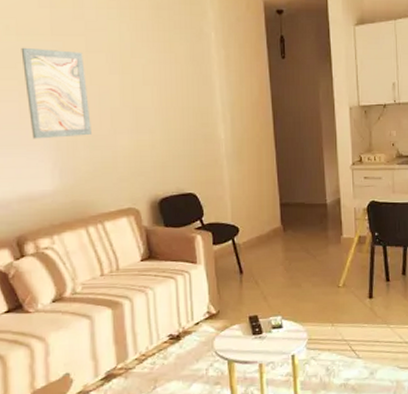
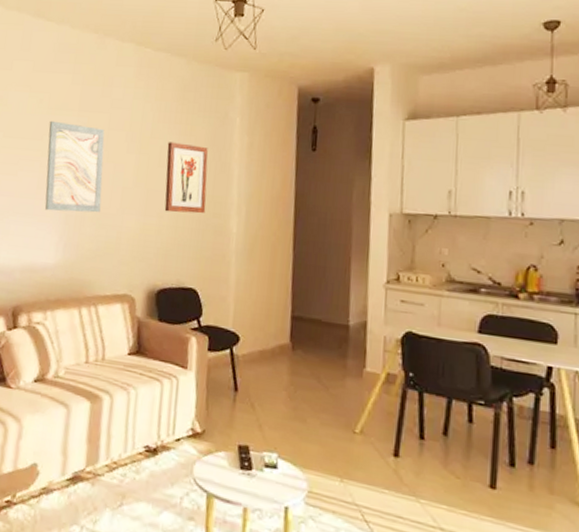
wall art: none [149,60,194,127] -> present [164,142,208,214]

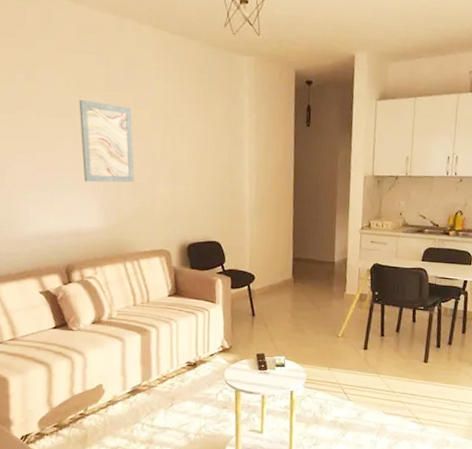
wall art: present [164,142,208,214] -> none [188,119,224,181]

